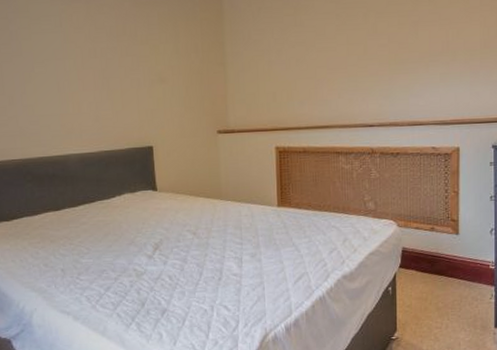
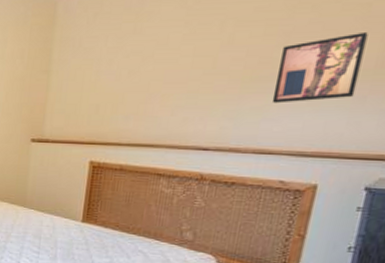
wall art: none [414,19,471,82] -> present [271,31,368,104]

